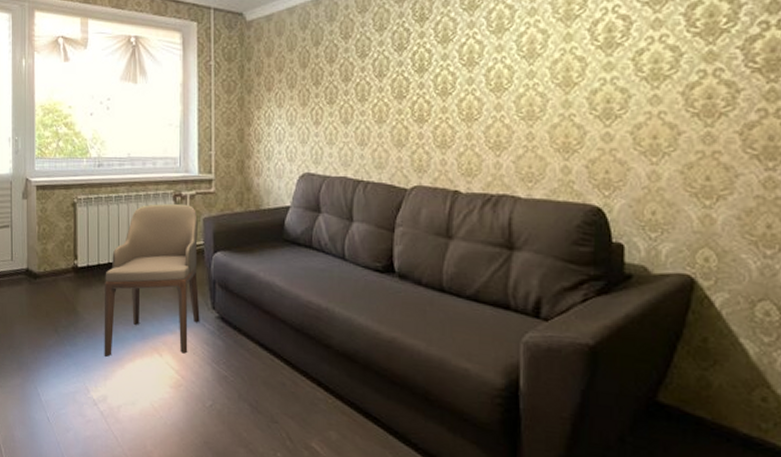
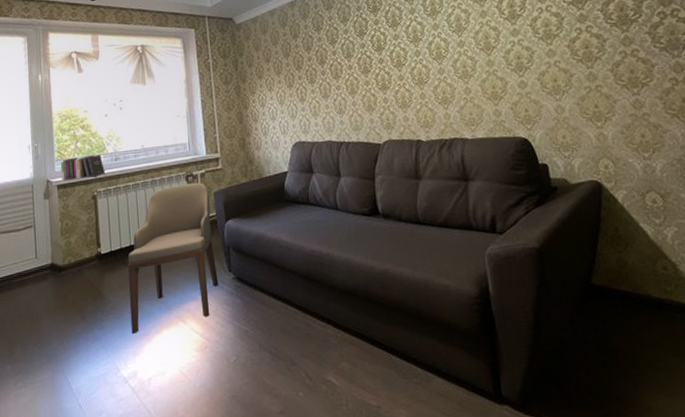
books: none [40,157,86,183] -> present [60,154,105,181]

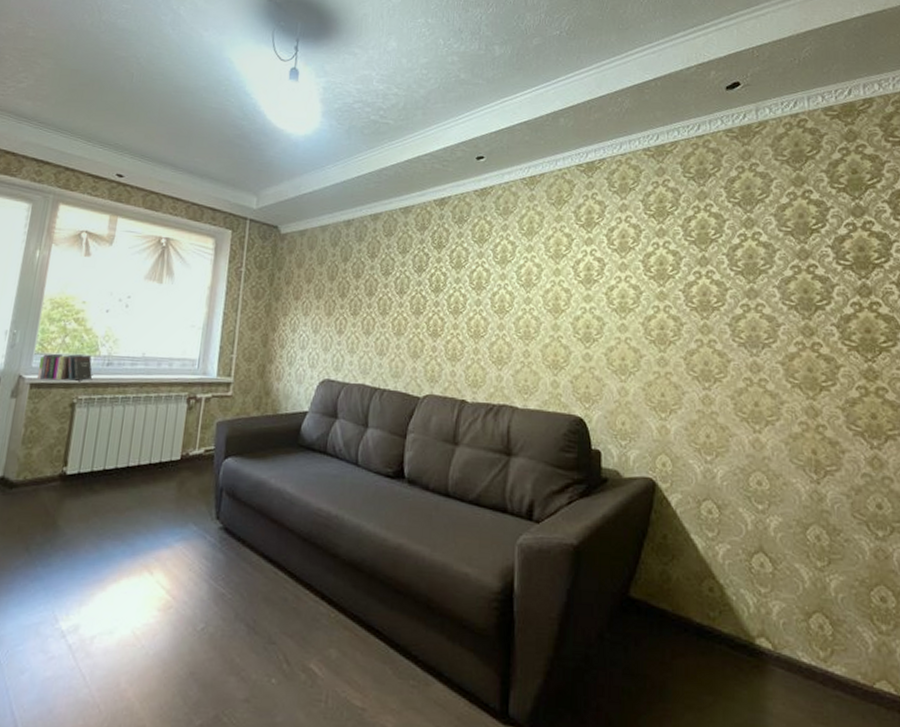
armchair: present [127,182,219,334] -> none [83,406,211,578]

